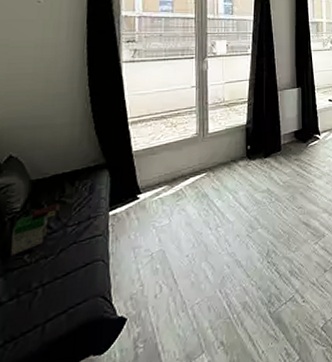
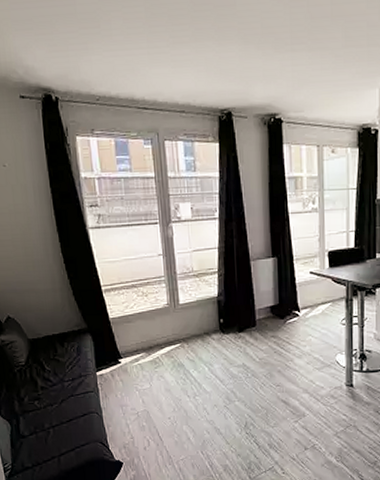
book: present [10,203,60,256] -> none [21,361,55,401]

